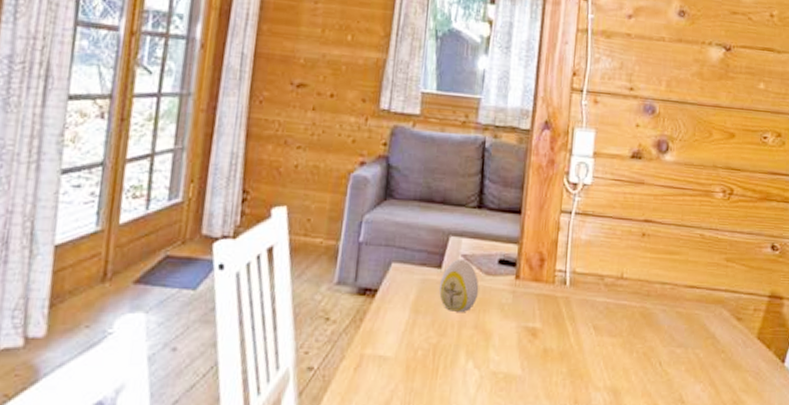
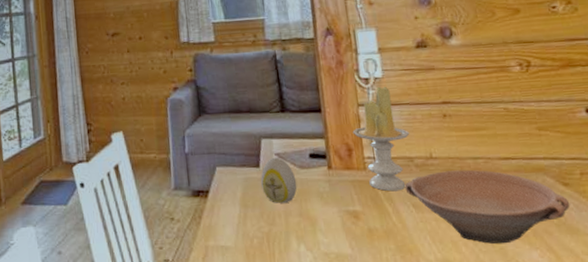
candle: none [549,194,606,310] -> present [352,86,410,191]
bowl: none [589,293,739,375] -> present [405,169,570,244]

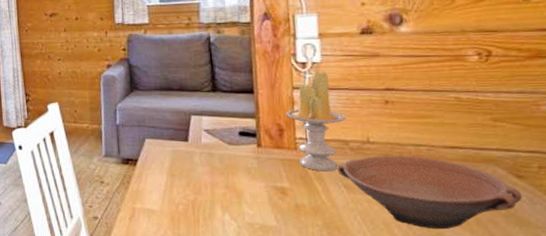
decorative egg: present [261,157,297,203] -> none [189,133,225,175]

